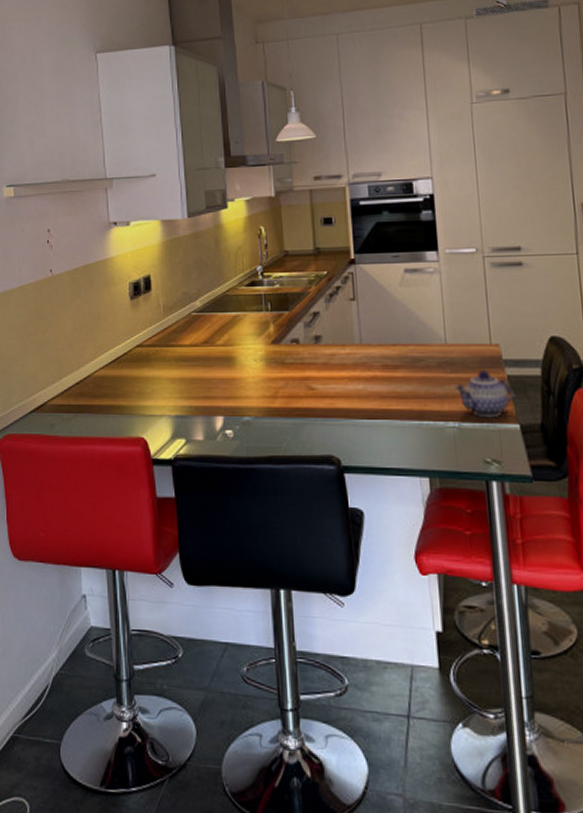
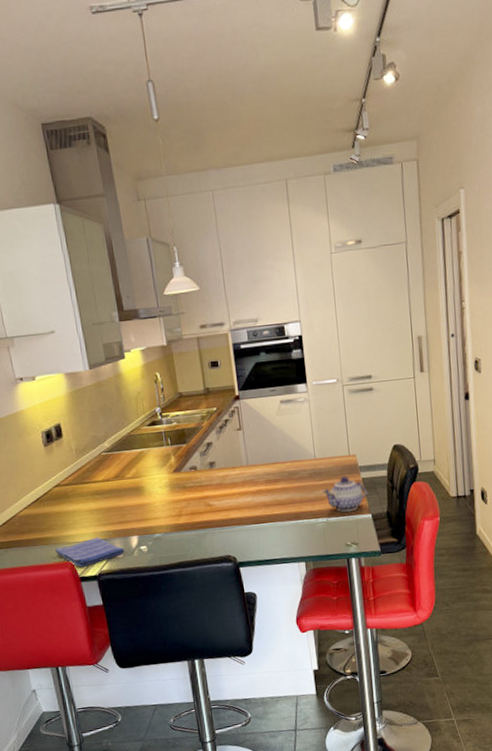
dish towel: none [127,412,206,447] -> present [54,537,125,567]

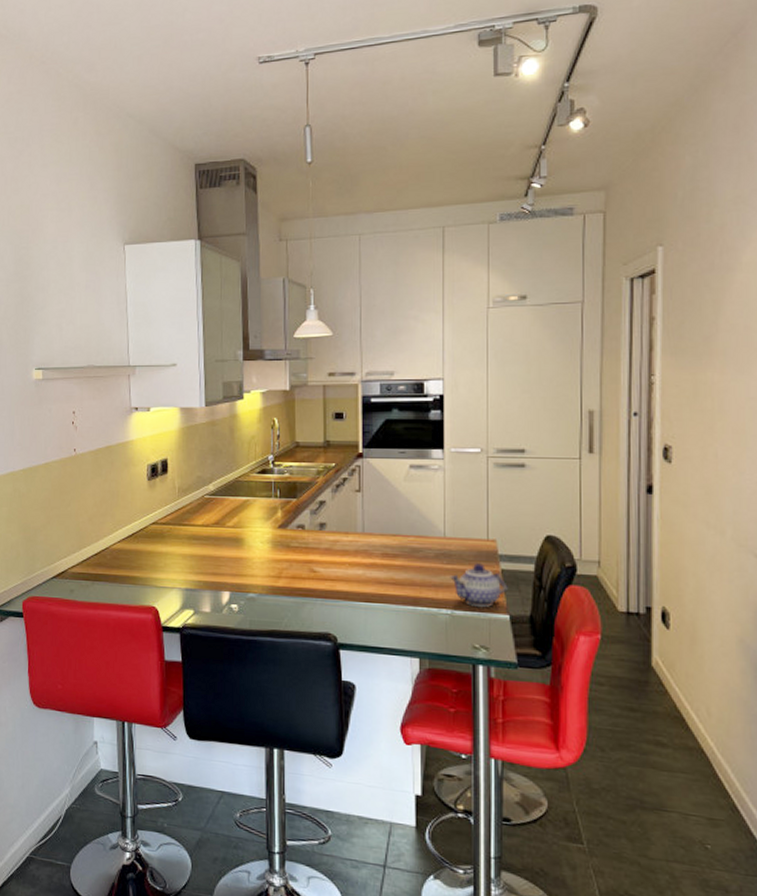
dish towel: present [54,537,125,567] -> none [141,585,213,616]

